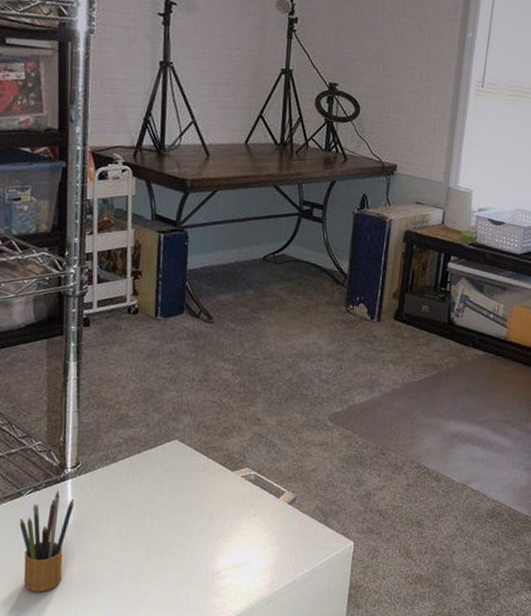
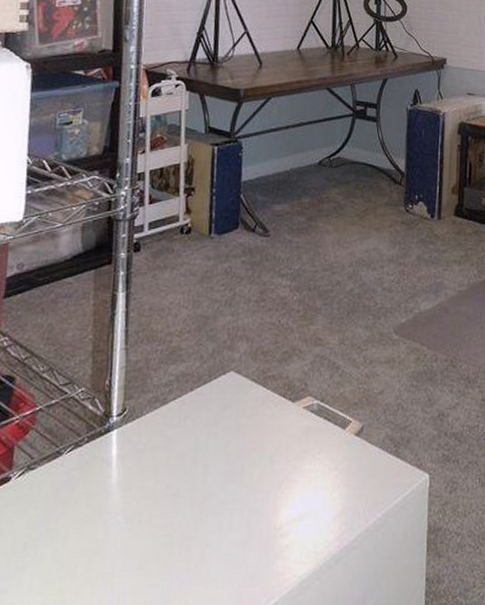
pencil box: present [19,490,74,593] -> none [57,444,119,576]

